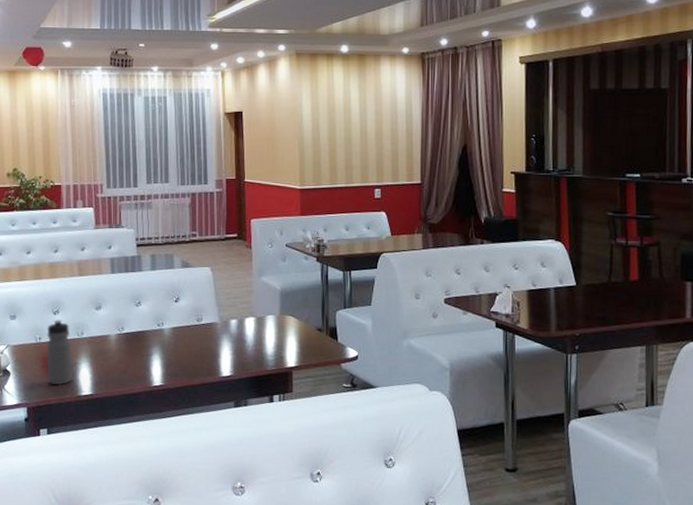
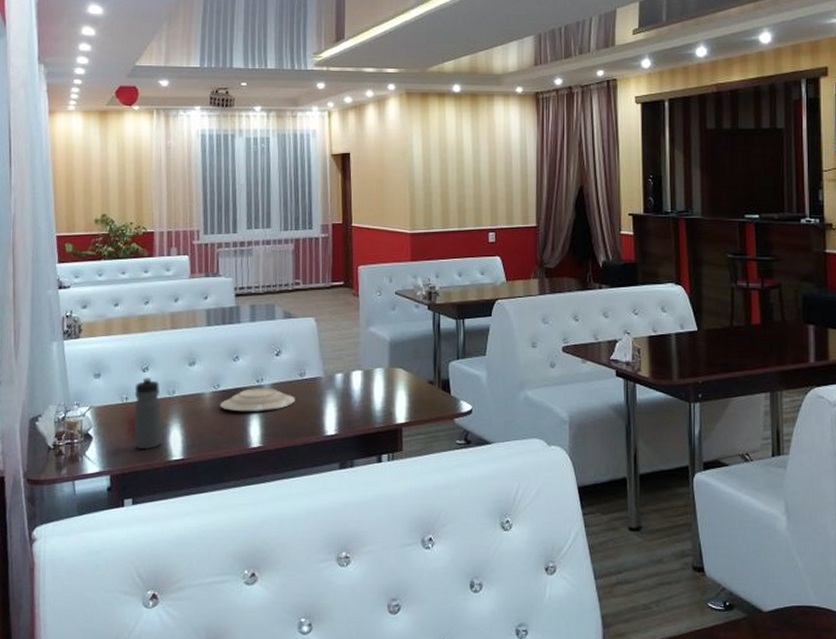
plate: none [124,331,193,353] -> present [220,387,295,411]

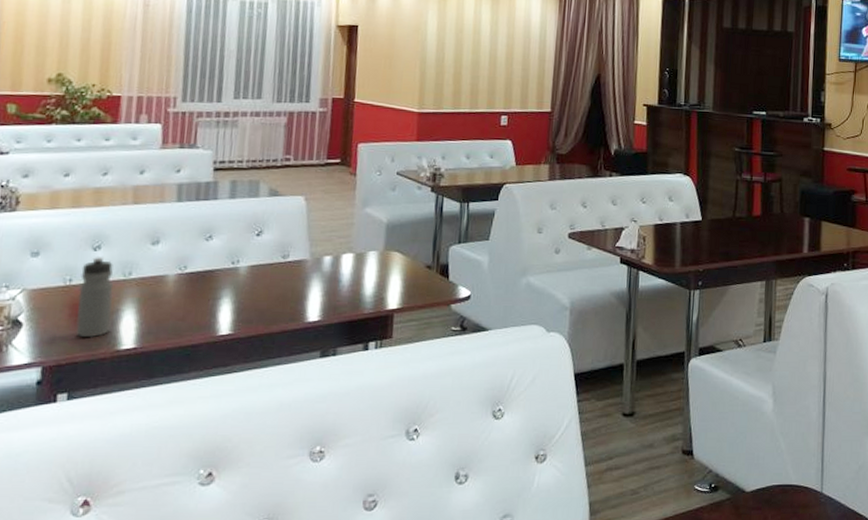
plate: present [220,387,295,411] -> none [185,269,275,296]

